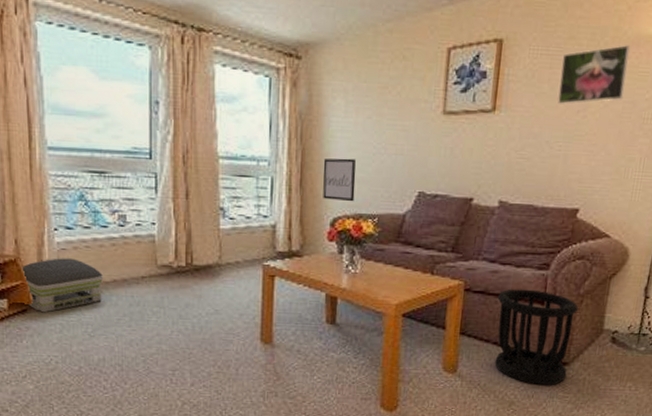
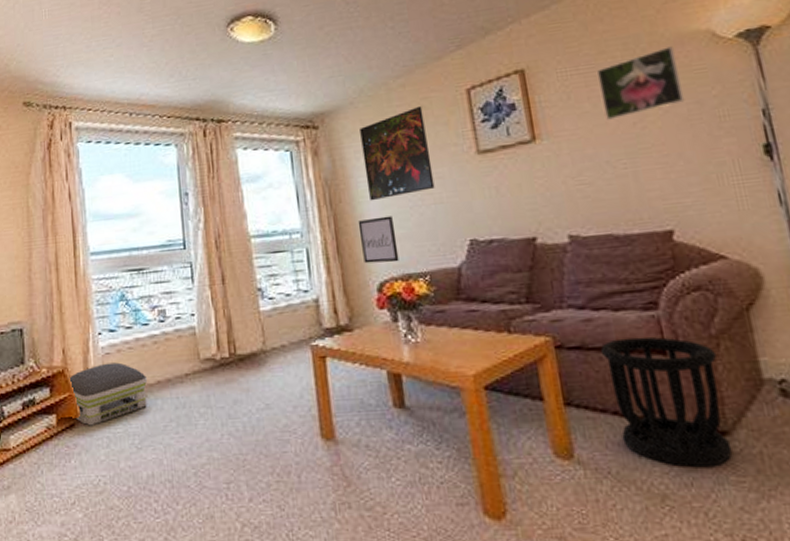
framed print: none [338,55,404,142] -> present [360,105,435,201]

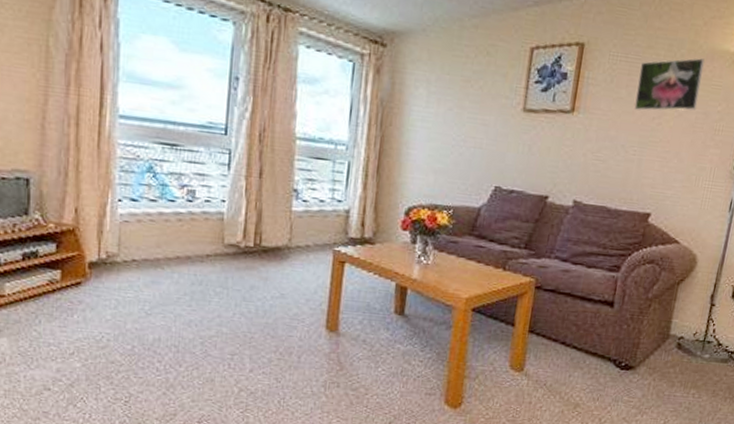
air purifier: present [67,362,147,426] -> none [78,230,166,287]
wall art: present [357,216,399,264] -> none [399,147,435,192]
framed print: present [360,105,435,201] -> none [418,51,488,134]
wastebasket: present [600,336,733,468] -> none [562,289,647,389]

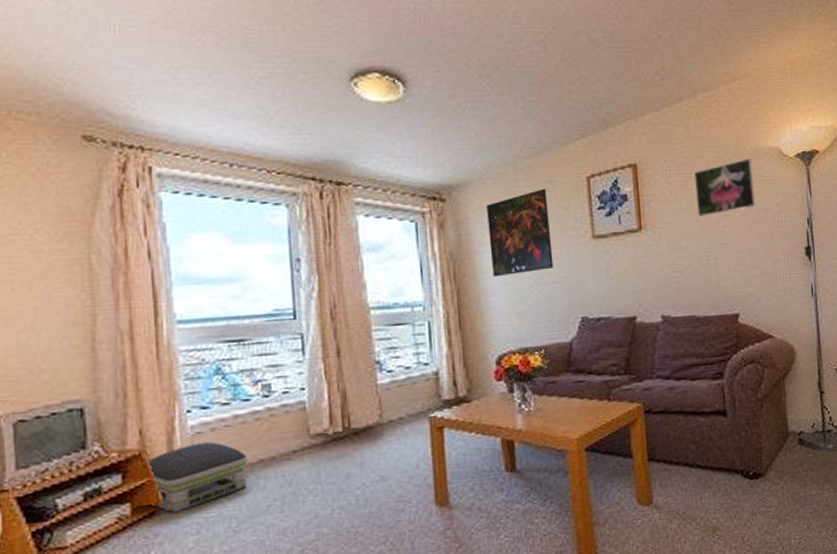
air purifier: none [78,230,166,287] -> present [146,442,247,513]
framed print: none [418,51,488,134] -> present [487,188,554,278]

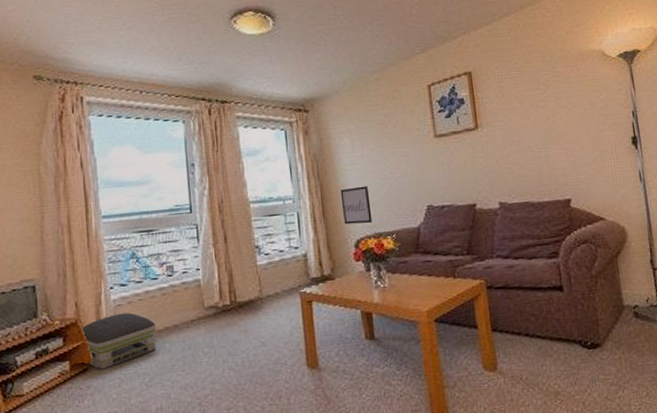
wall art: none [480,292,518,338] -> present [340,186,373,225]
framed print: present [487,188,554,278] -> none [343,96,402,174]
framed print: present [693,158,756,217] -> none [523,61,583,115]

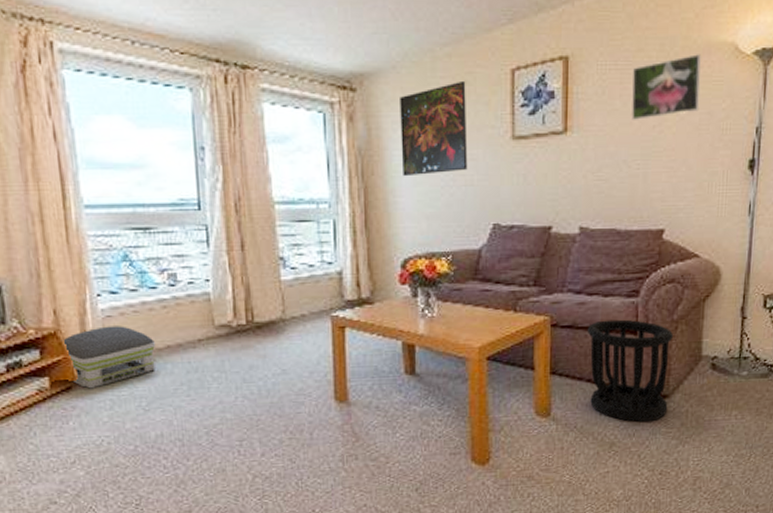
wall art: present [340,186,373,225] -> none [388,193,425,240]
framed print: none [343,96,402,174] -> present [400,80,468,177]
wastebasket: none [518,278,602,371] -> present [587,319,674,422]
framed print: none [523,61,583,115] -> present [632,54,701,120]

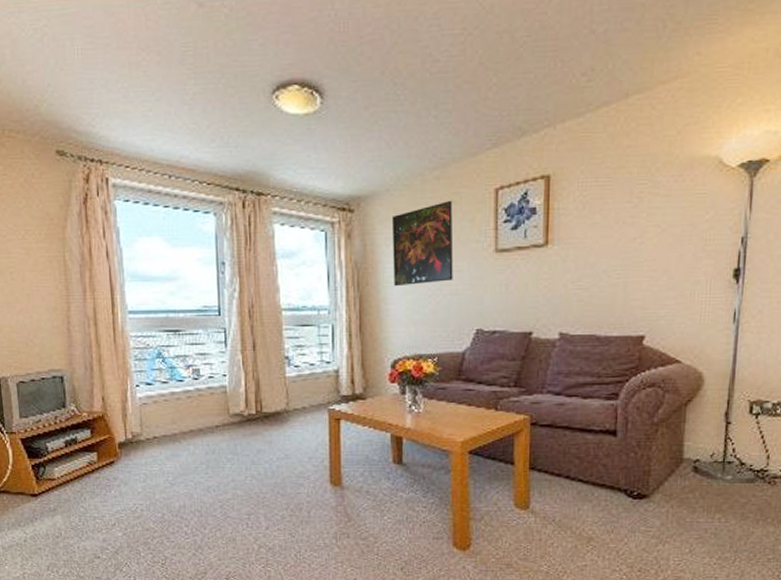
air purifier: present [61,326,155,389] -> none [107,412,181,464]
wastebasket: present [587,319,674,422] -> none [566,420,654,520]
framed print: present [632,54,701,120] -> none [612,169,683,232]

